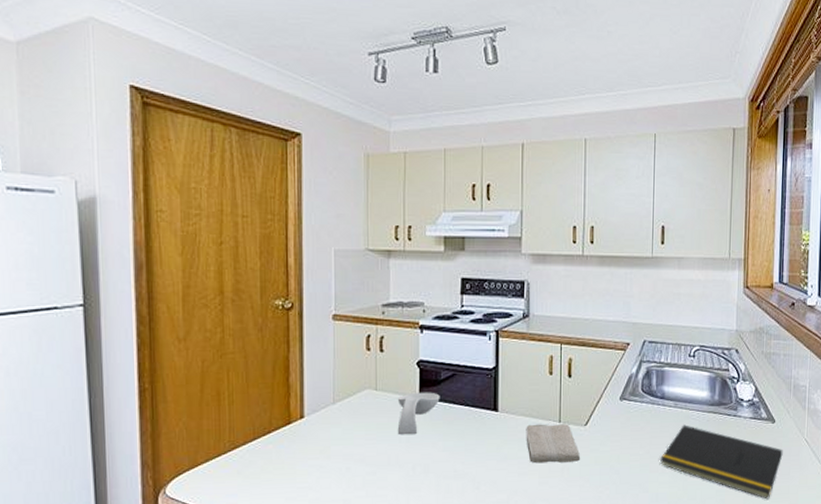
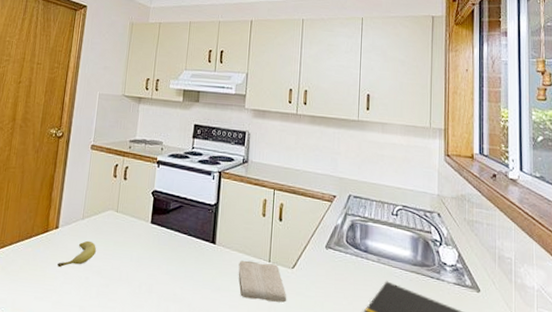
fruit: none [309,427,355,462] -> present [57,240,96,268]
spoon rest: present [397,392,440,435] -> none [130,218,168,256]

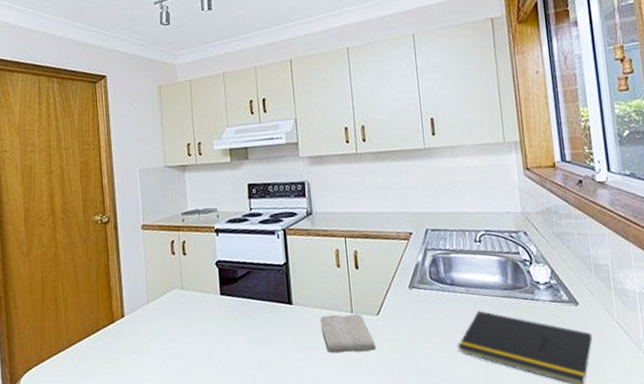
fruit: present [57,240,96,268] -> none [131,324,168,356]

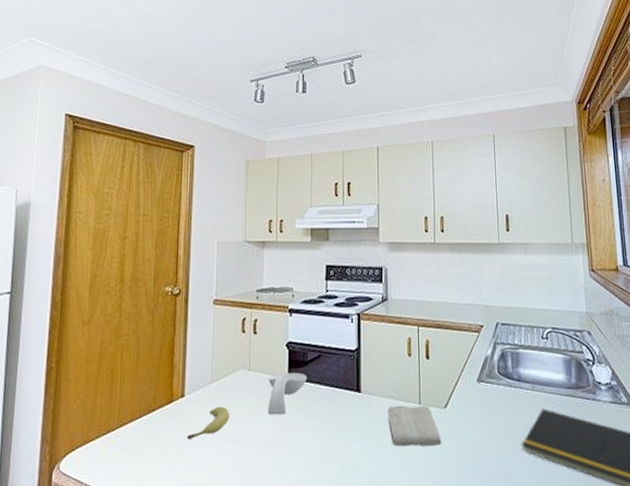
fruit: none [131,324,168,356] -> present [187,406,229,440]
spoon rest: none [201,289,239,330] -> present [267,372,307,415]

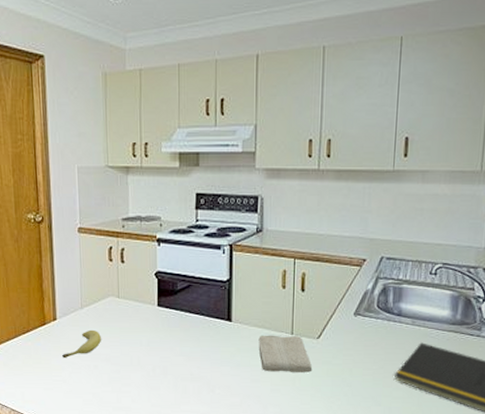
spoon rest: present [267,372,307,415] -> none [137,301,177,340]

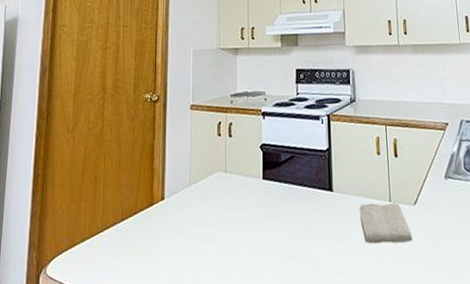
fruit: present [62,329,101,359] -> none [168,208,207,242]

